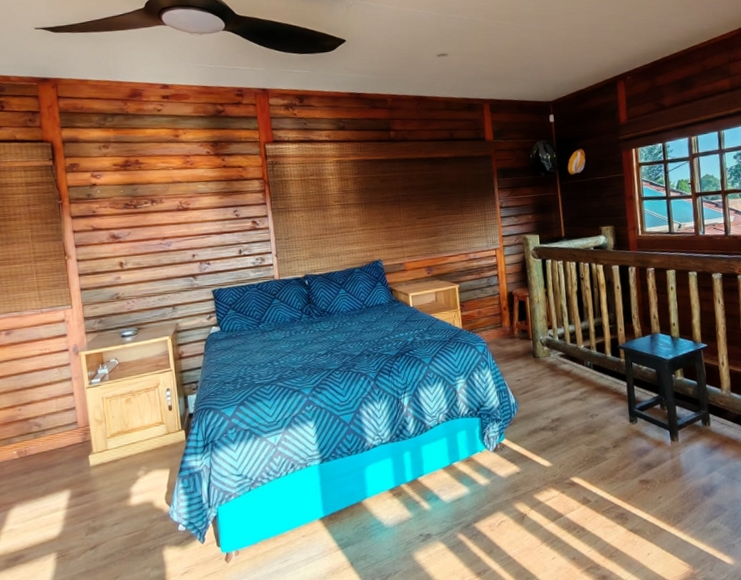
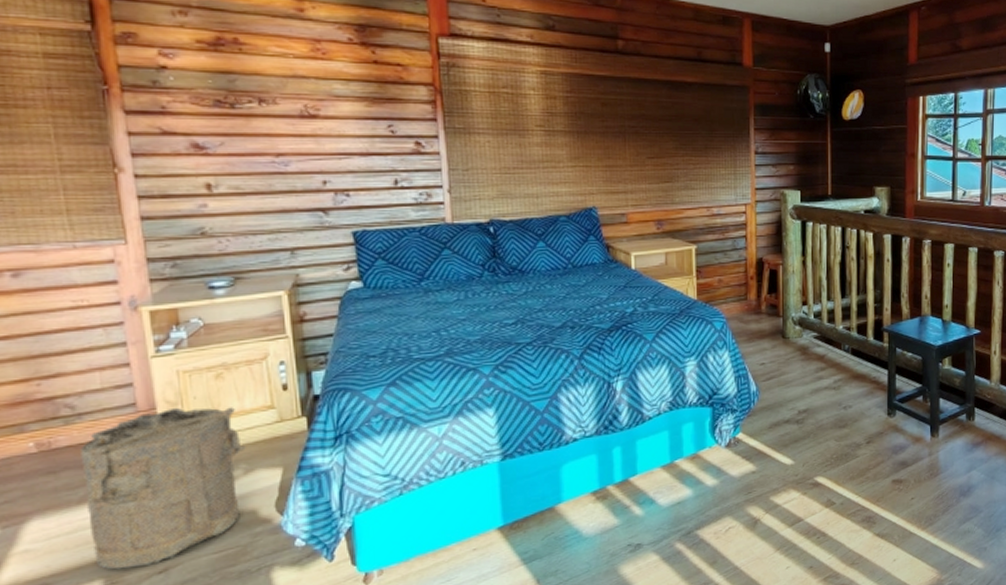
laundry hamper: none [44,423,146,546] -> present [80,407,246,570]

